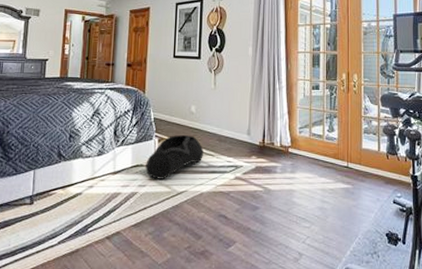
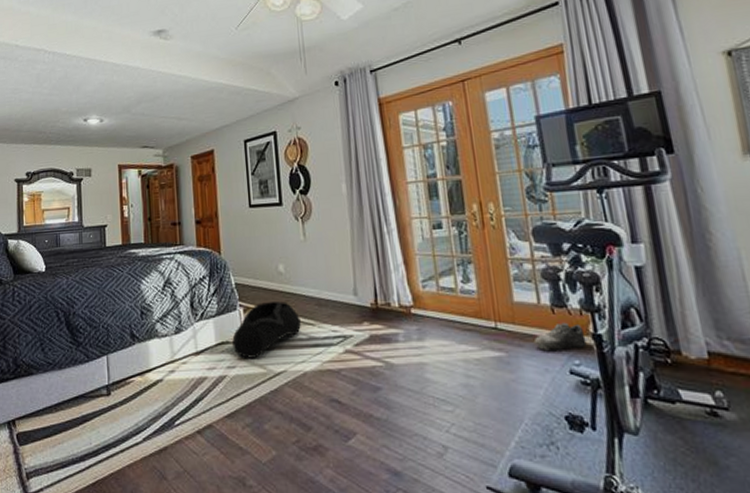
shoe: none [372,165,407,187] -> present [533,322,587,352]

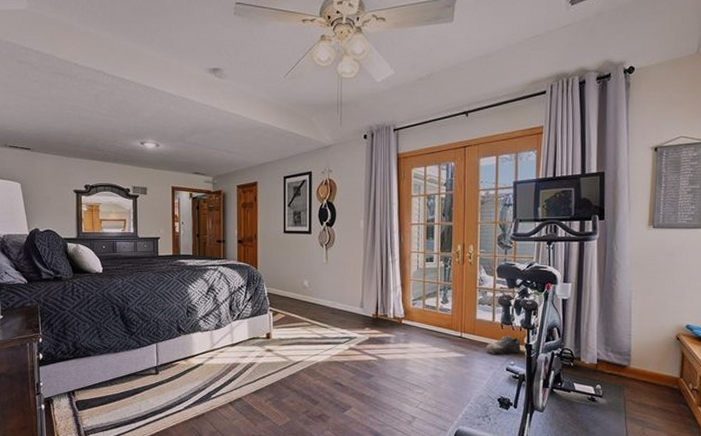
bag: present [232,300,301,358] -> none [262,308,317,351]

